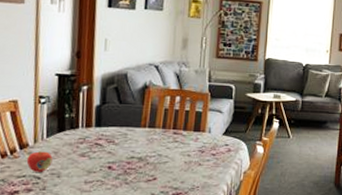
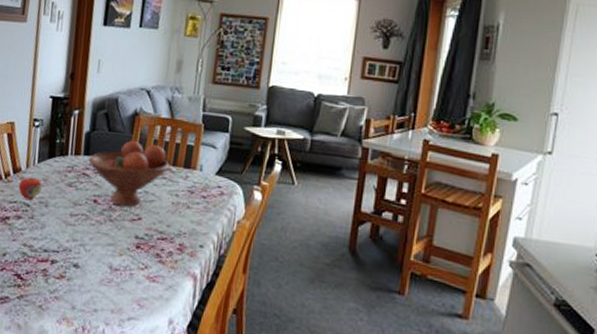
fruit bowl: none [100,111,181,170] -> present [88,141,170,207]

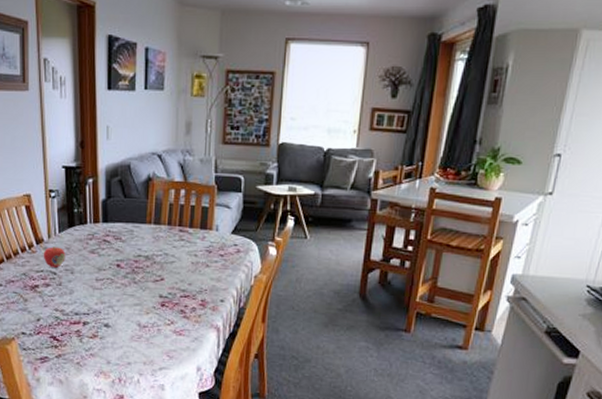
fruit bowl: present [88,141,170,207] -> none [107,206,187,269]

